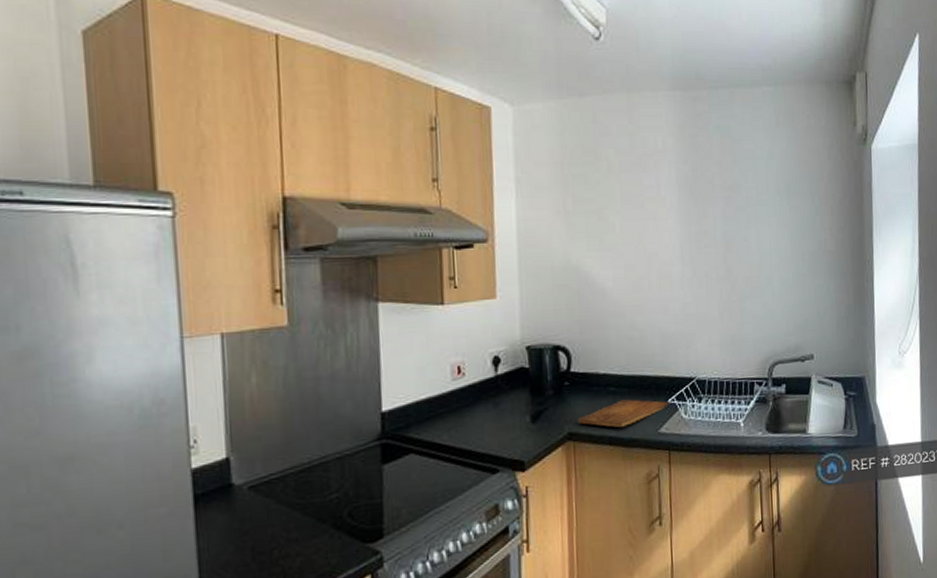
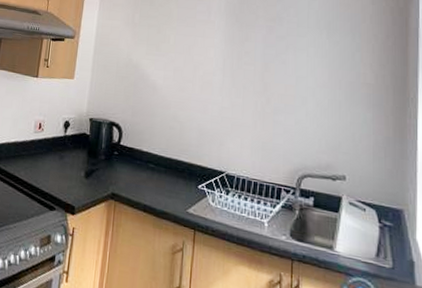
cutting board: present [578,399,669,427] -> none [121,176,199,200]

